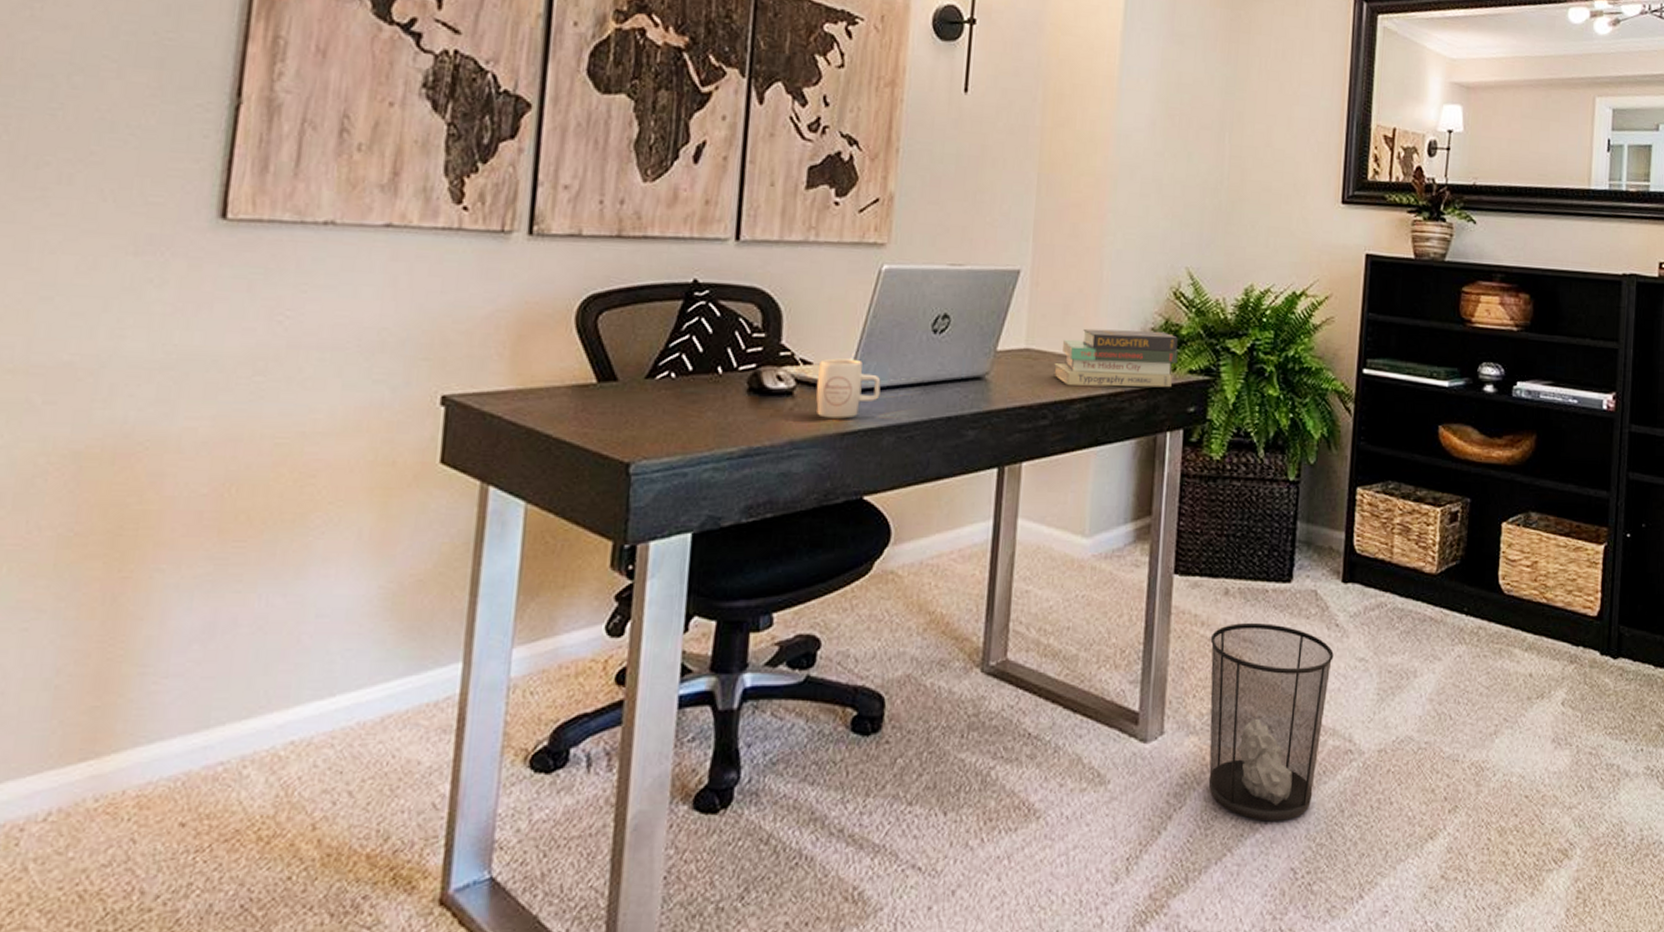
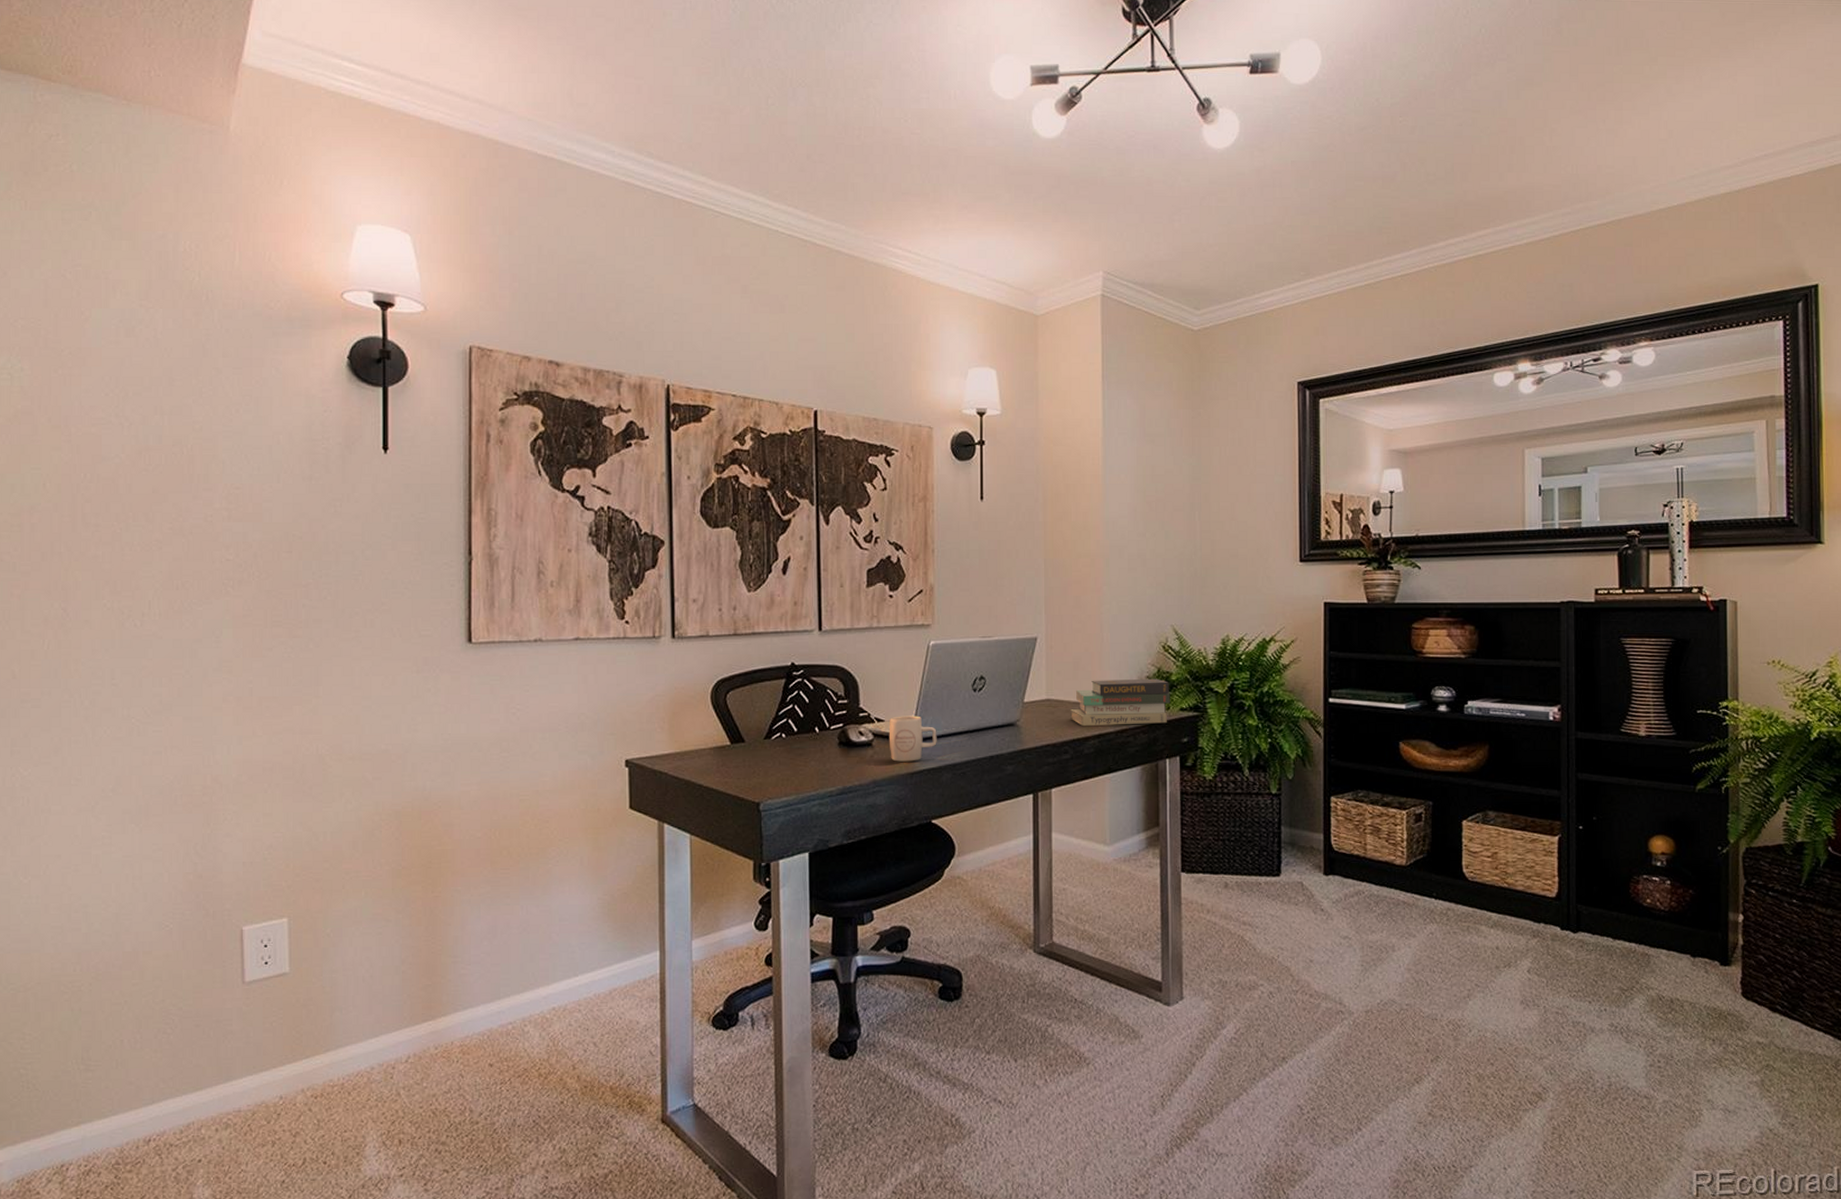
waste bin: present [1208,622,1334,822] -> none [1215,909,1321,1068]

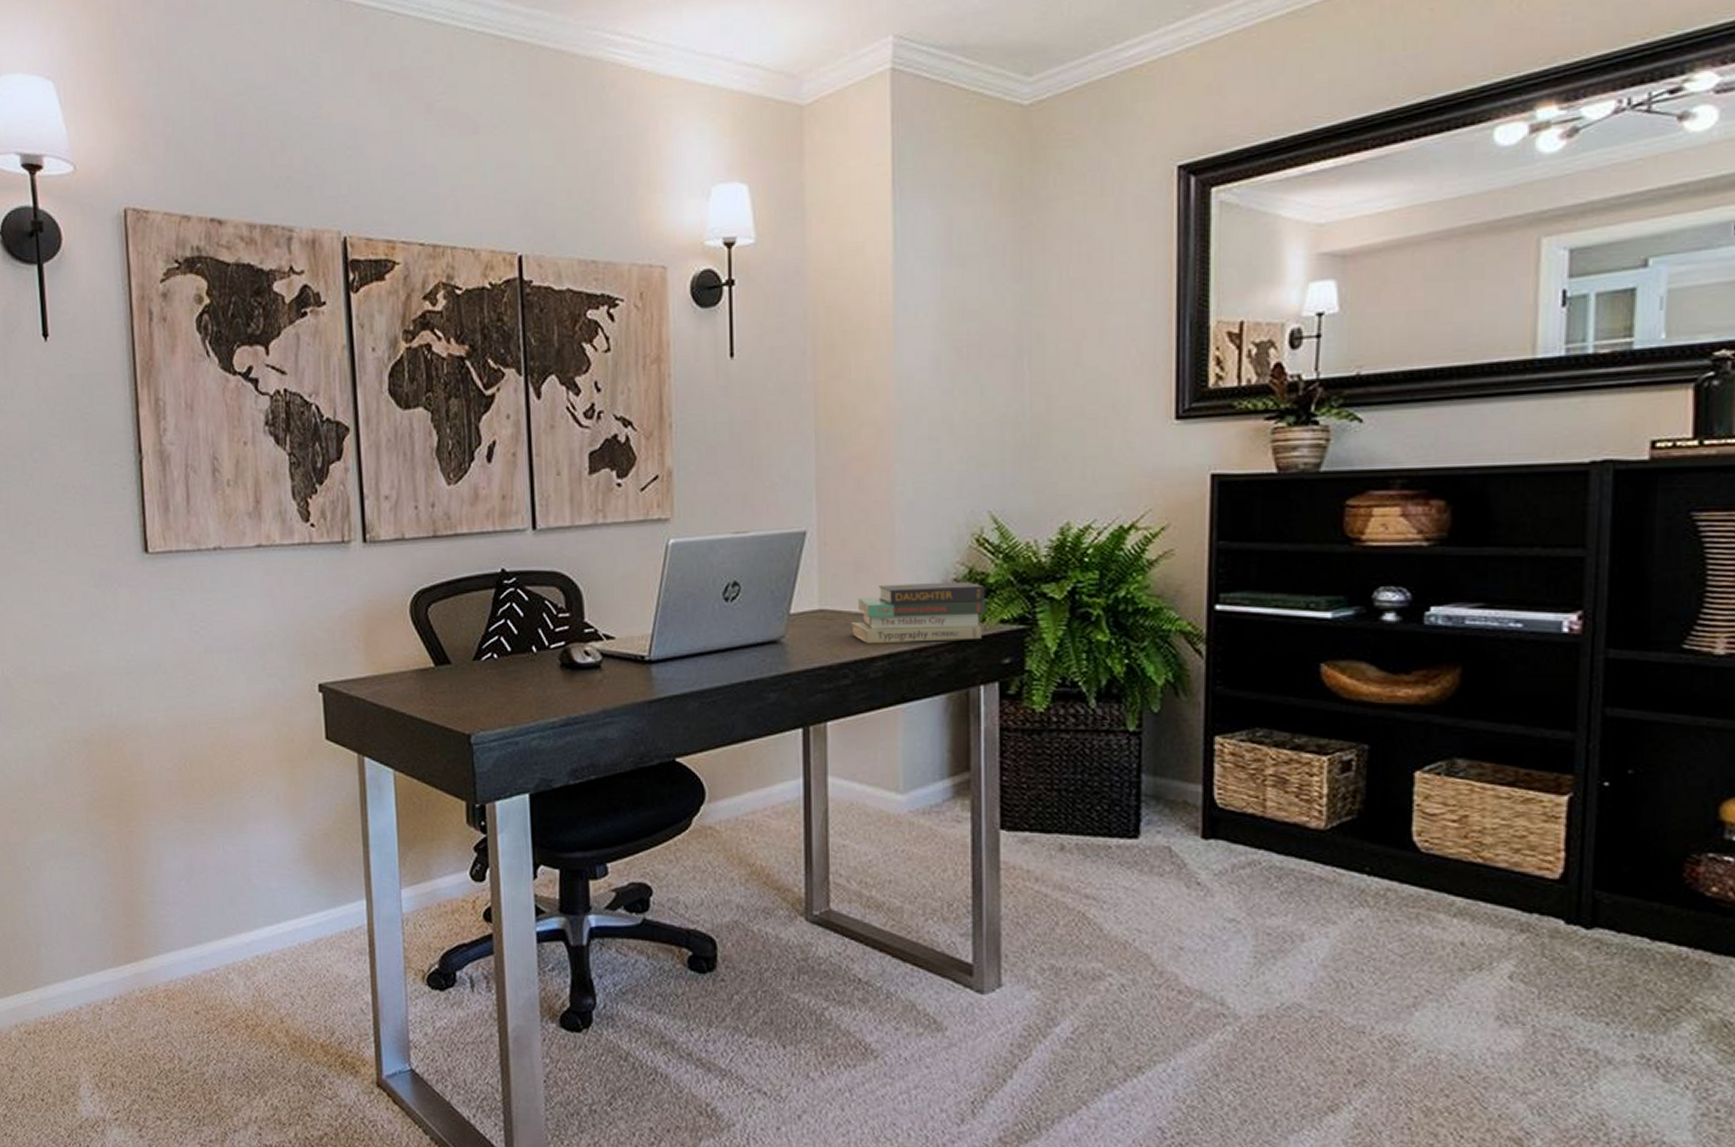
mug: present [889,716,937,762] -> none [620,631,680,688]

